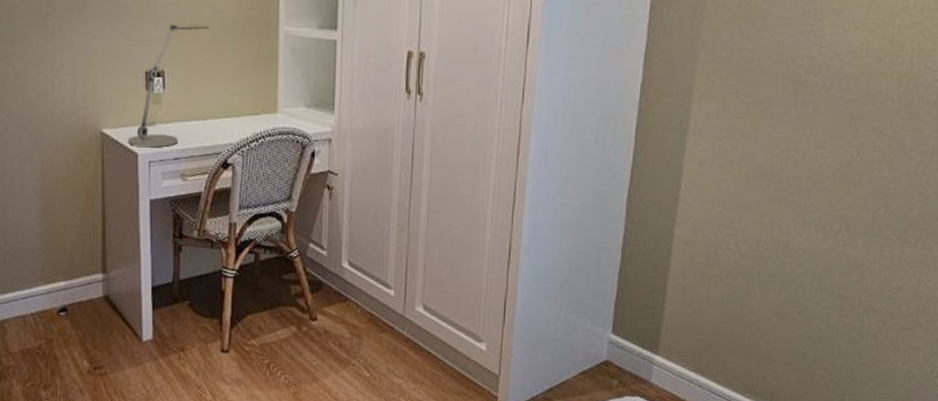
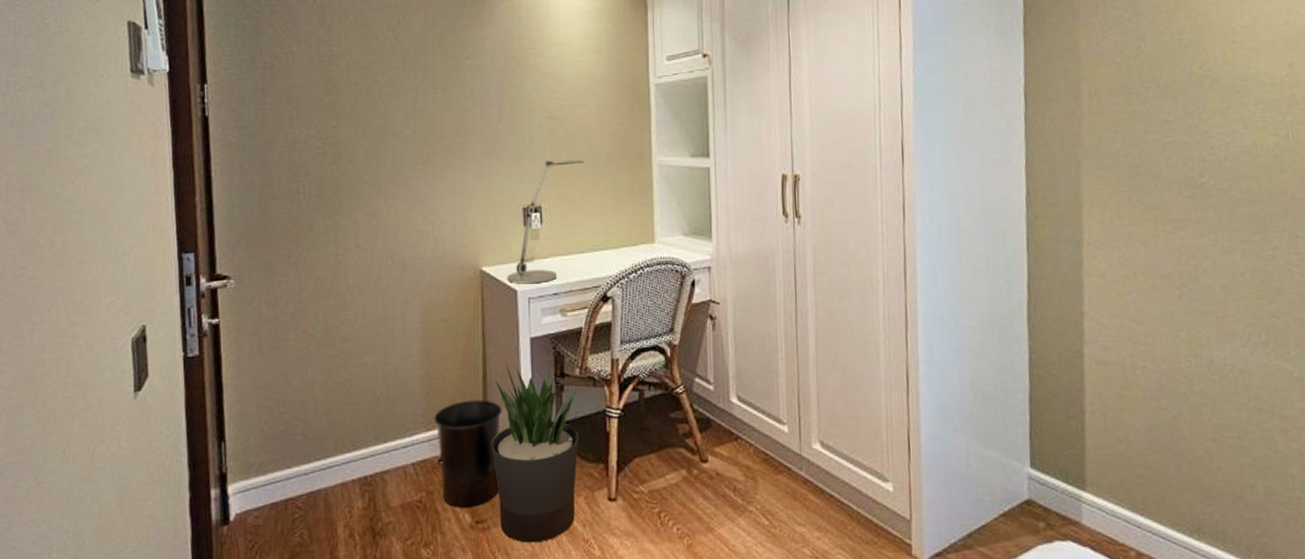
waste bin: none [53,256,120,355] -> present [434,400,502,508]
planter: none [109,224,195,388] -> present [491,364,579,543]

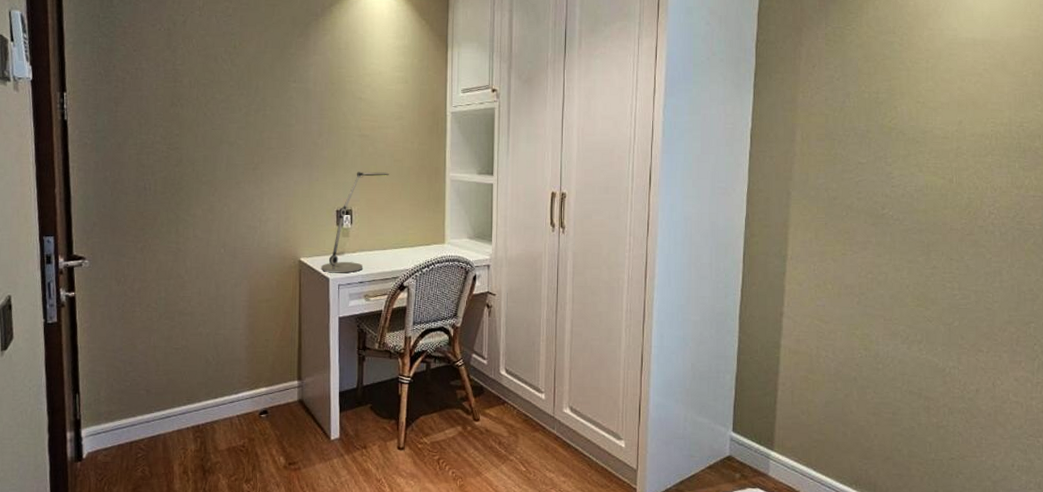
waste bin: present [434,400,502,508] -> none [256,366,313,452]
planter: present [491,364,579,543] -> none [303,338,376,481]

